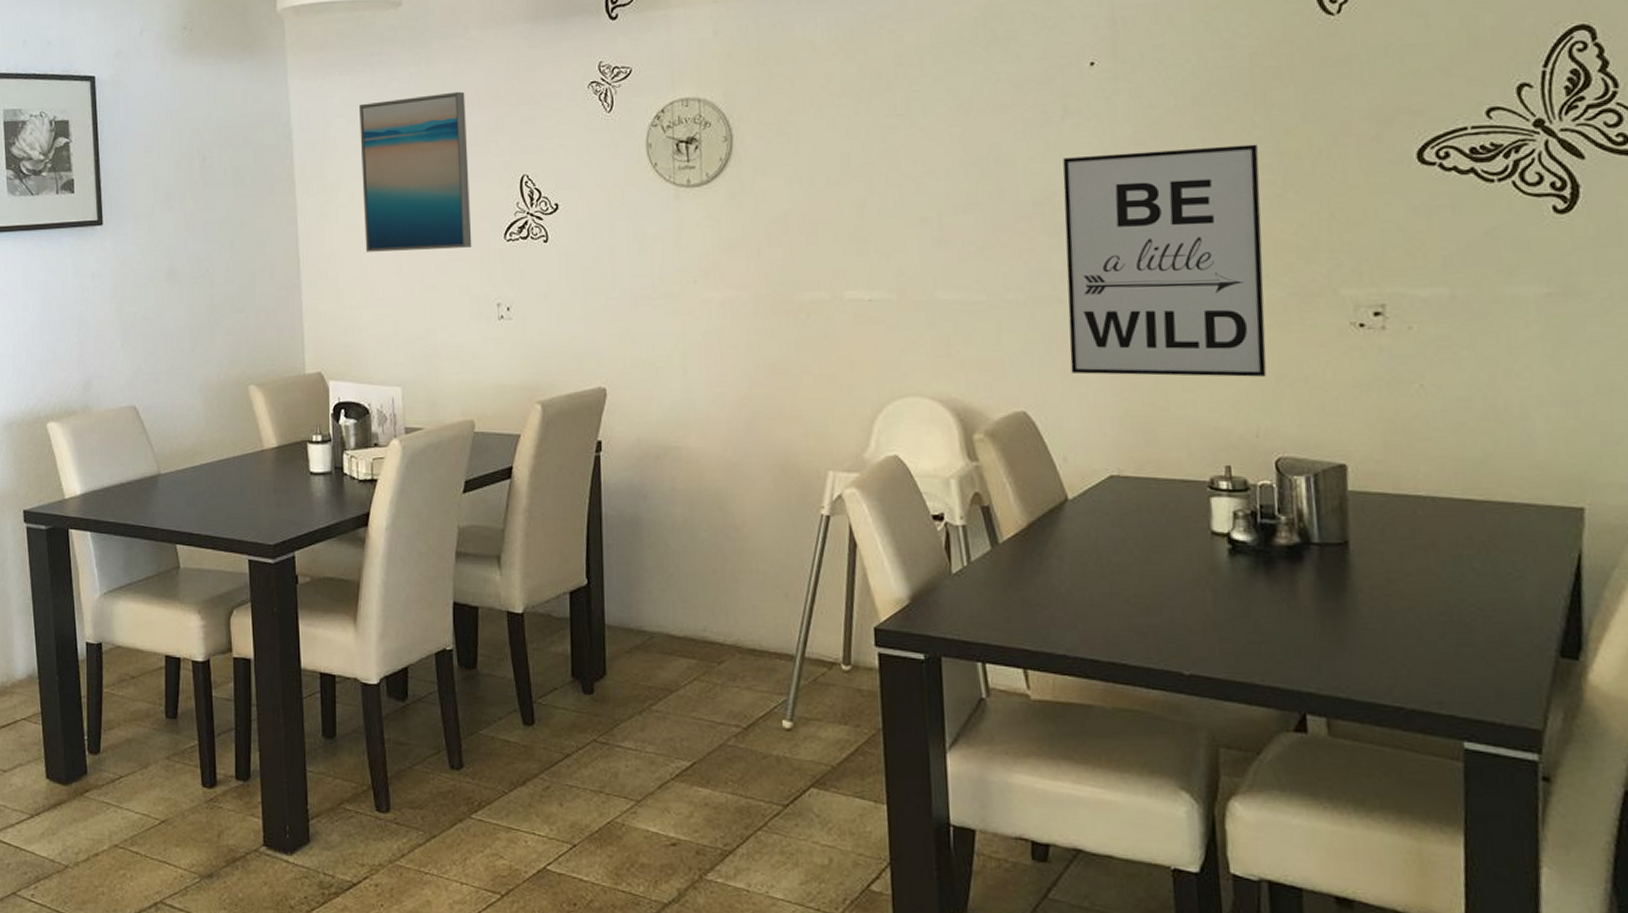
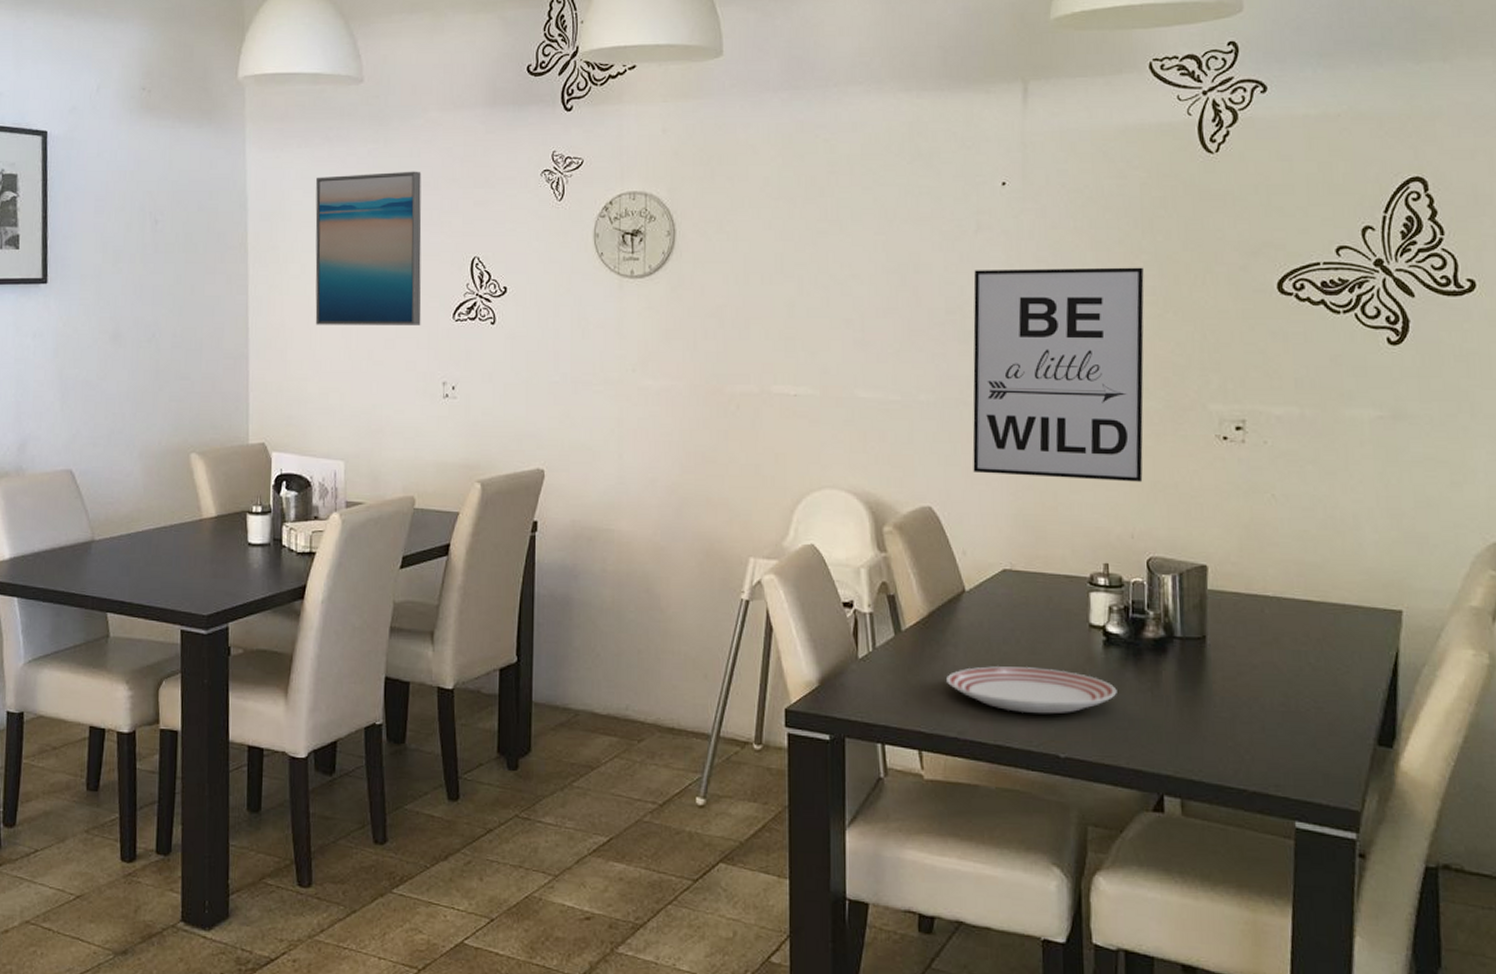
dinner plate: none [1050,579,1247,629] -> present [945,666,1117,714]

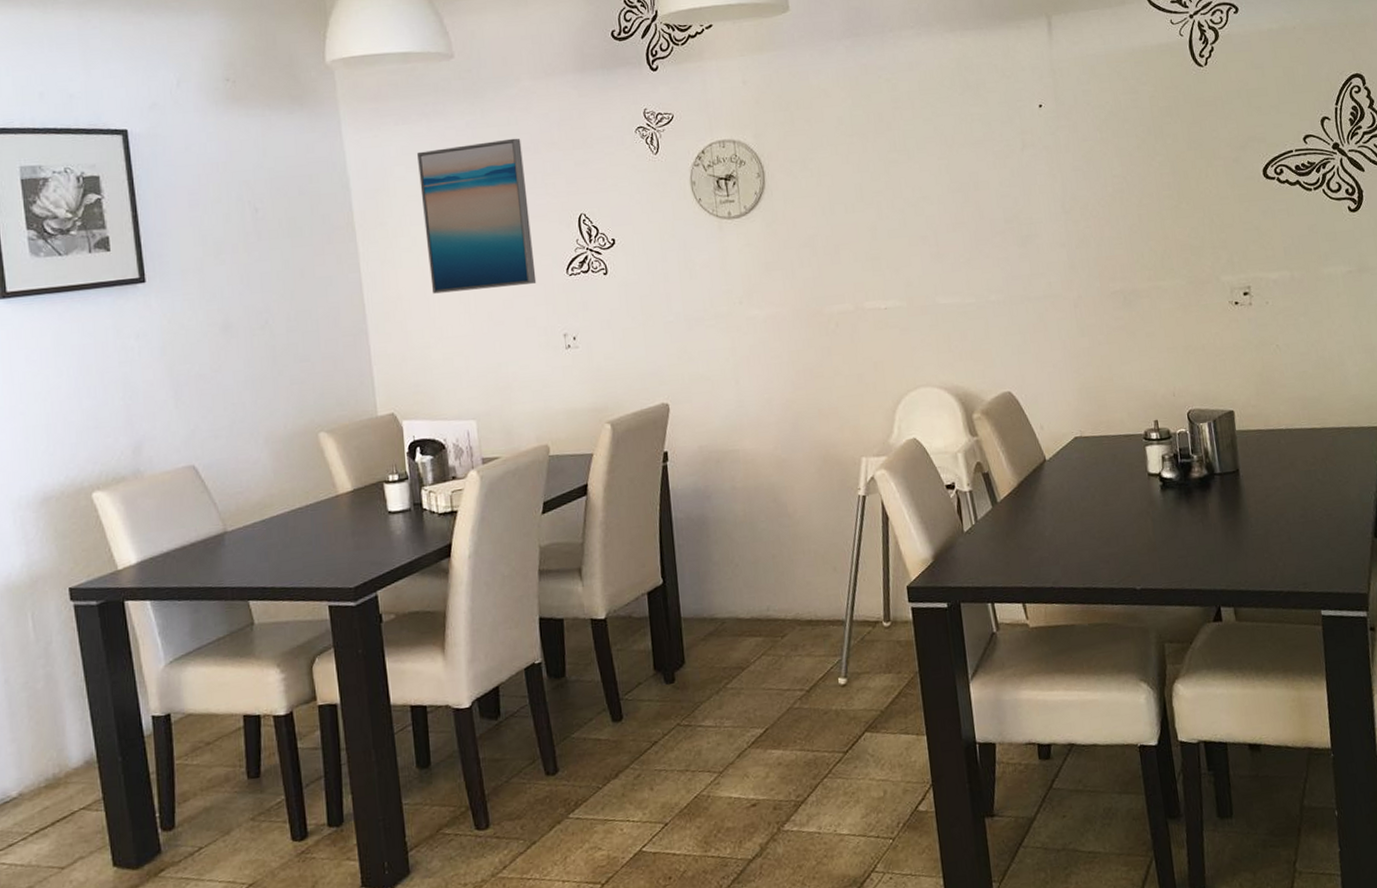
dinner plate: present [945,666,1117,714] -> none [1038,515,1176,557]
wall art: present [972,267,1144,482] -> none [1024,167,1177,357]

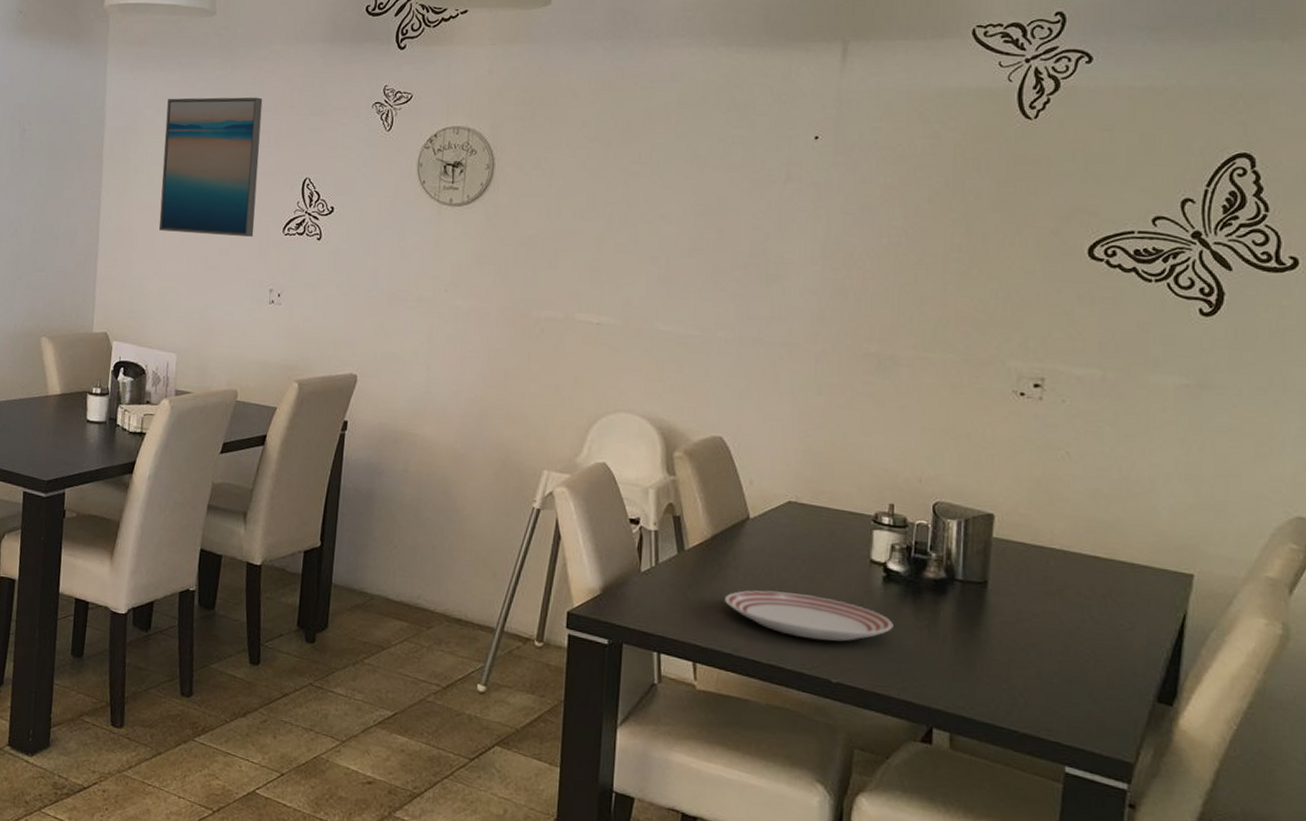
dinner plate: none [1038,515,1176,557] -> present [724,590,893,642]

